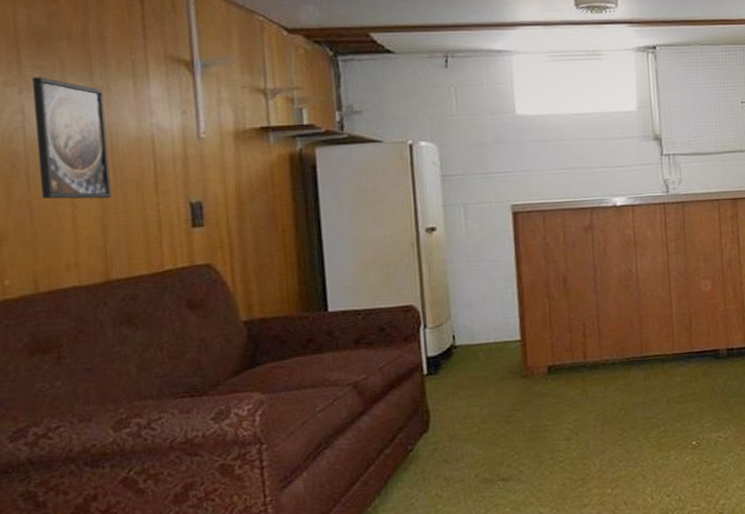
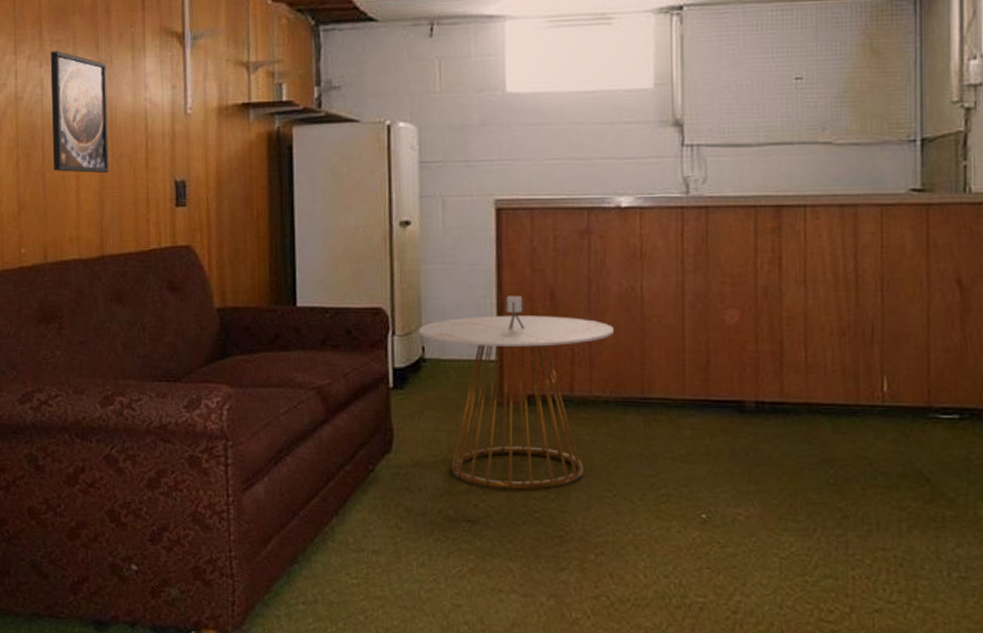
side table: none [448,284,617,449] -> present [418,296,615,491]

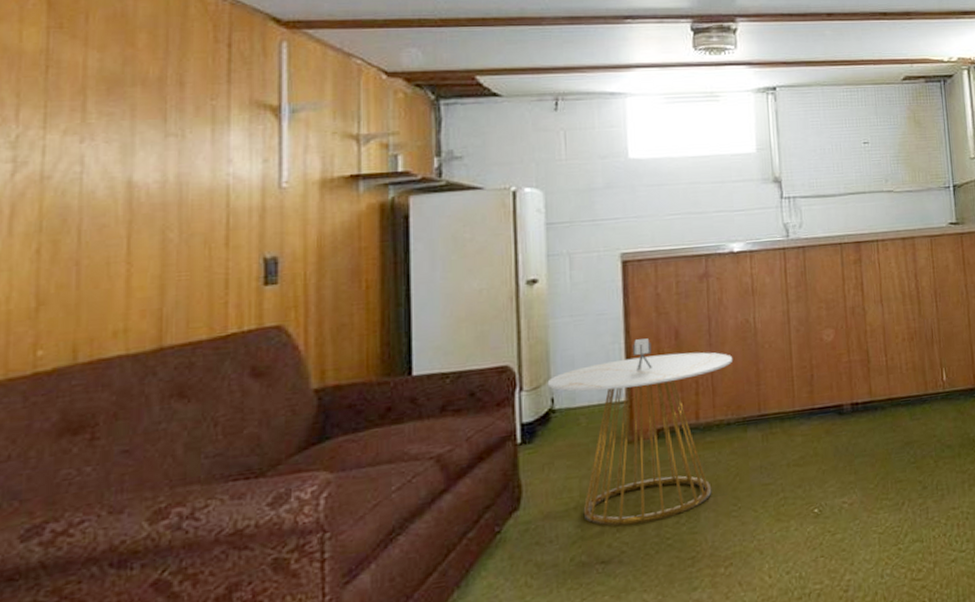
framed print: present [50,51,109,173] -> none [93,124,177,258]

